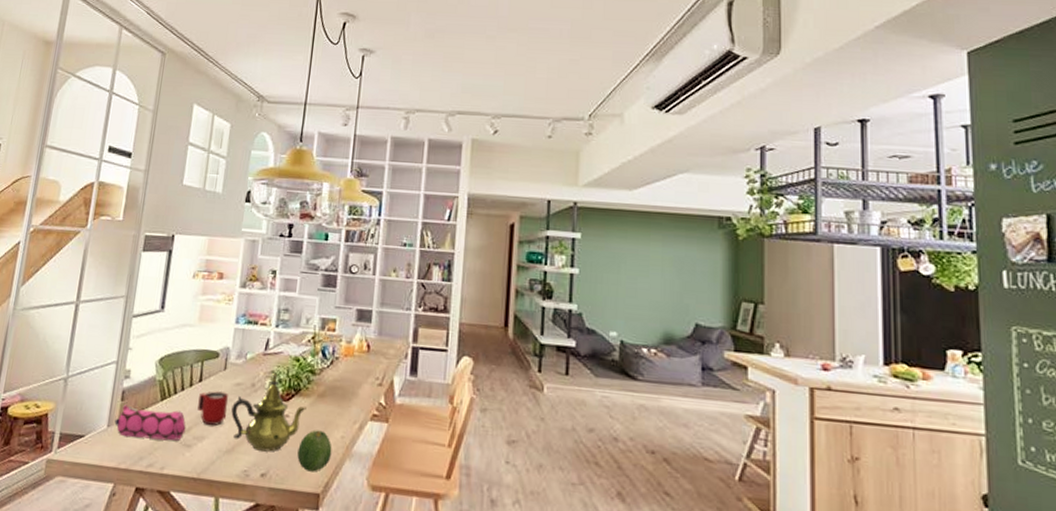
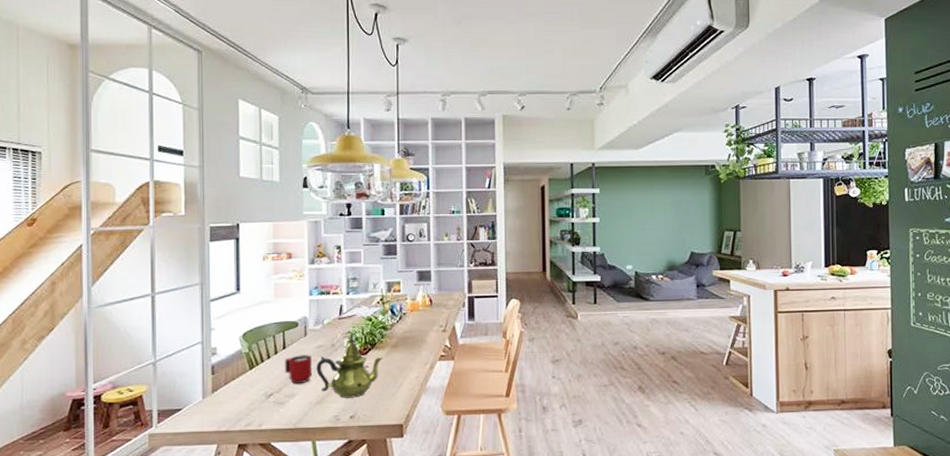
pencil case: present [114,405,186,441] -> none [209,376,277,405]
fruit: present [297,430,332,472] -> none [380,374,409,408]

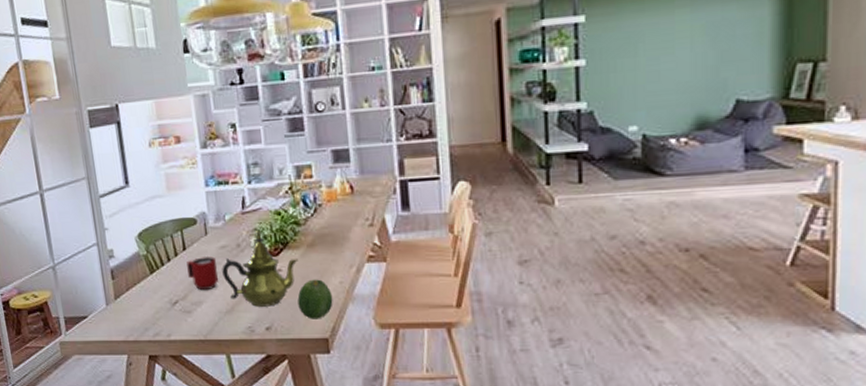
fruit: none [380,374,409,408] -> present [297,279,333,319]

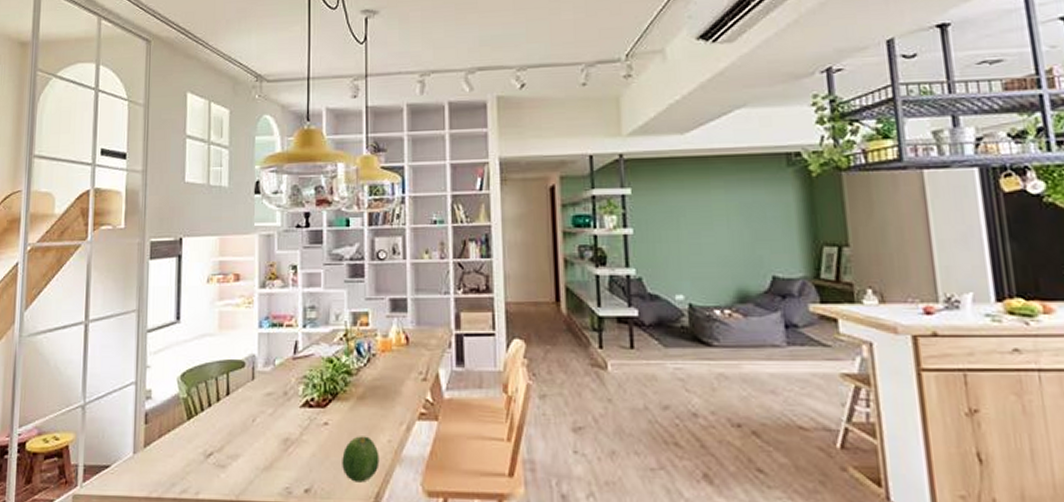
mug: present [187,255,219,291] -> none [228,402,261,443]
teapot: present [222,231,298,307] -> none [265,379,346,465]

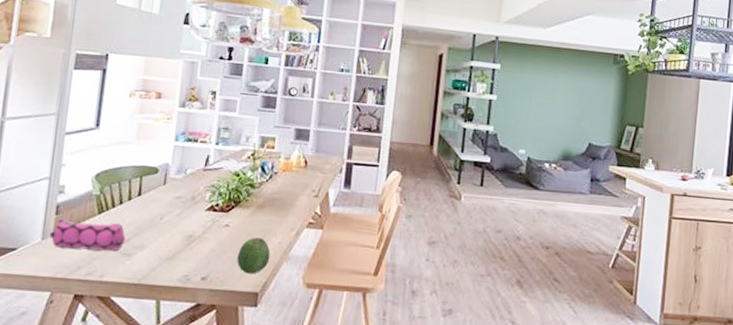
pencil case: none [140,428,218,463] -> present [49,218,125,251]

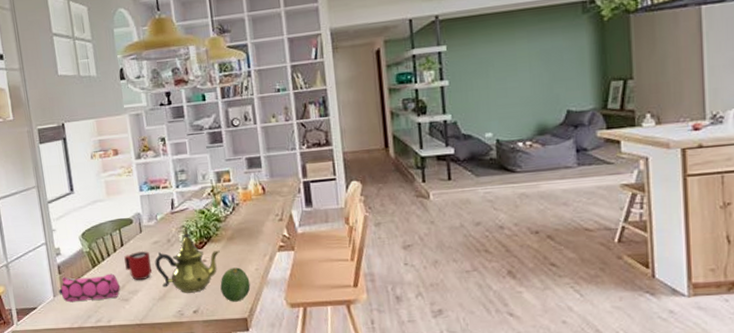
mug: none [137,203,168,236] -> present [124,250,152,281]
teapot: none [171,187,246,258] -> present [155,227,220,293]

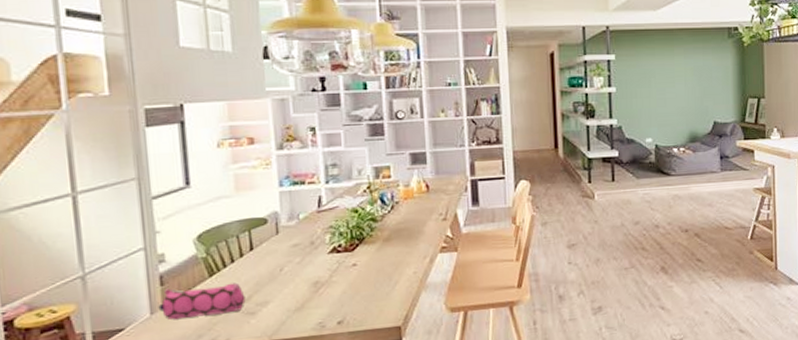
mug: present [124,250,152,281] -> none [253,254,289,291]
teapot: present [155,227,220,293] -> none [293,228,374,302]
fruit: present [220,267,251,302] -> none [371,271,407,310]

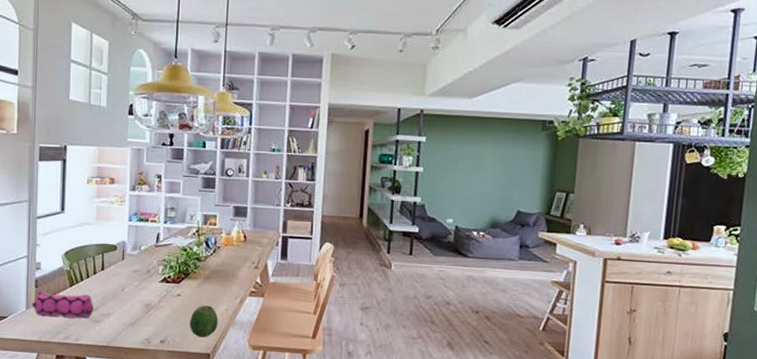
fruit: none [371,271,407,310] -> present [190,305,218,338]

